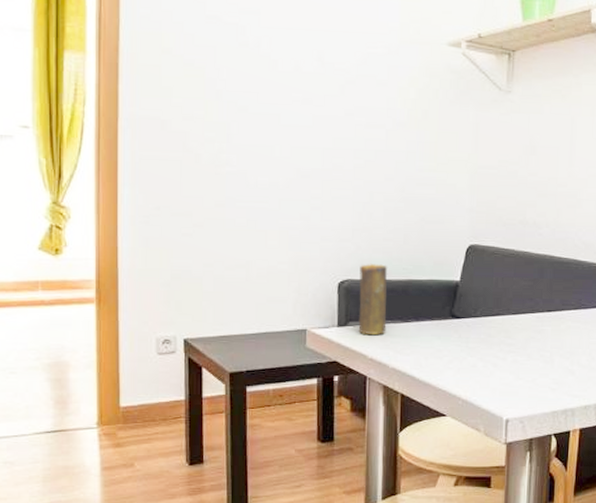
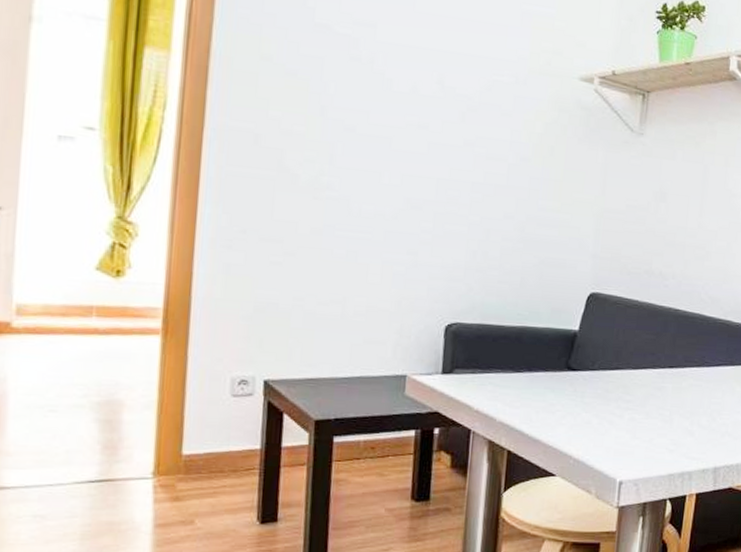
candle: present [358,264,388,336] -> none [464,307,501,385]

